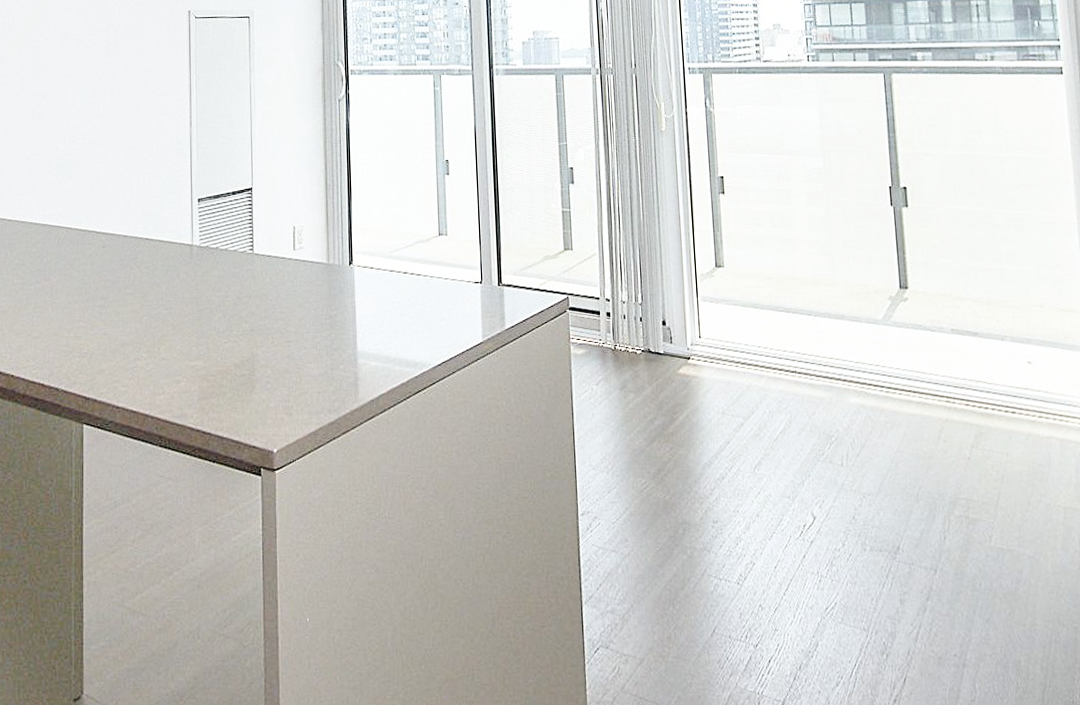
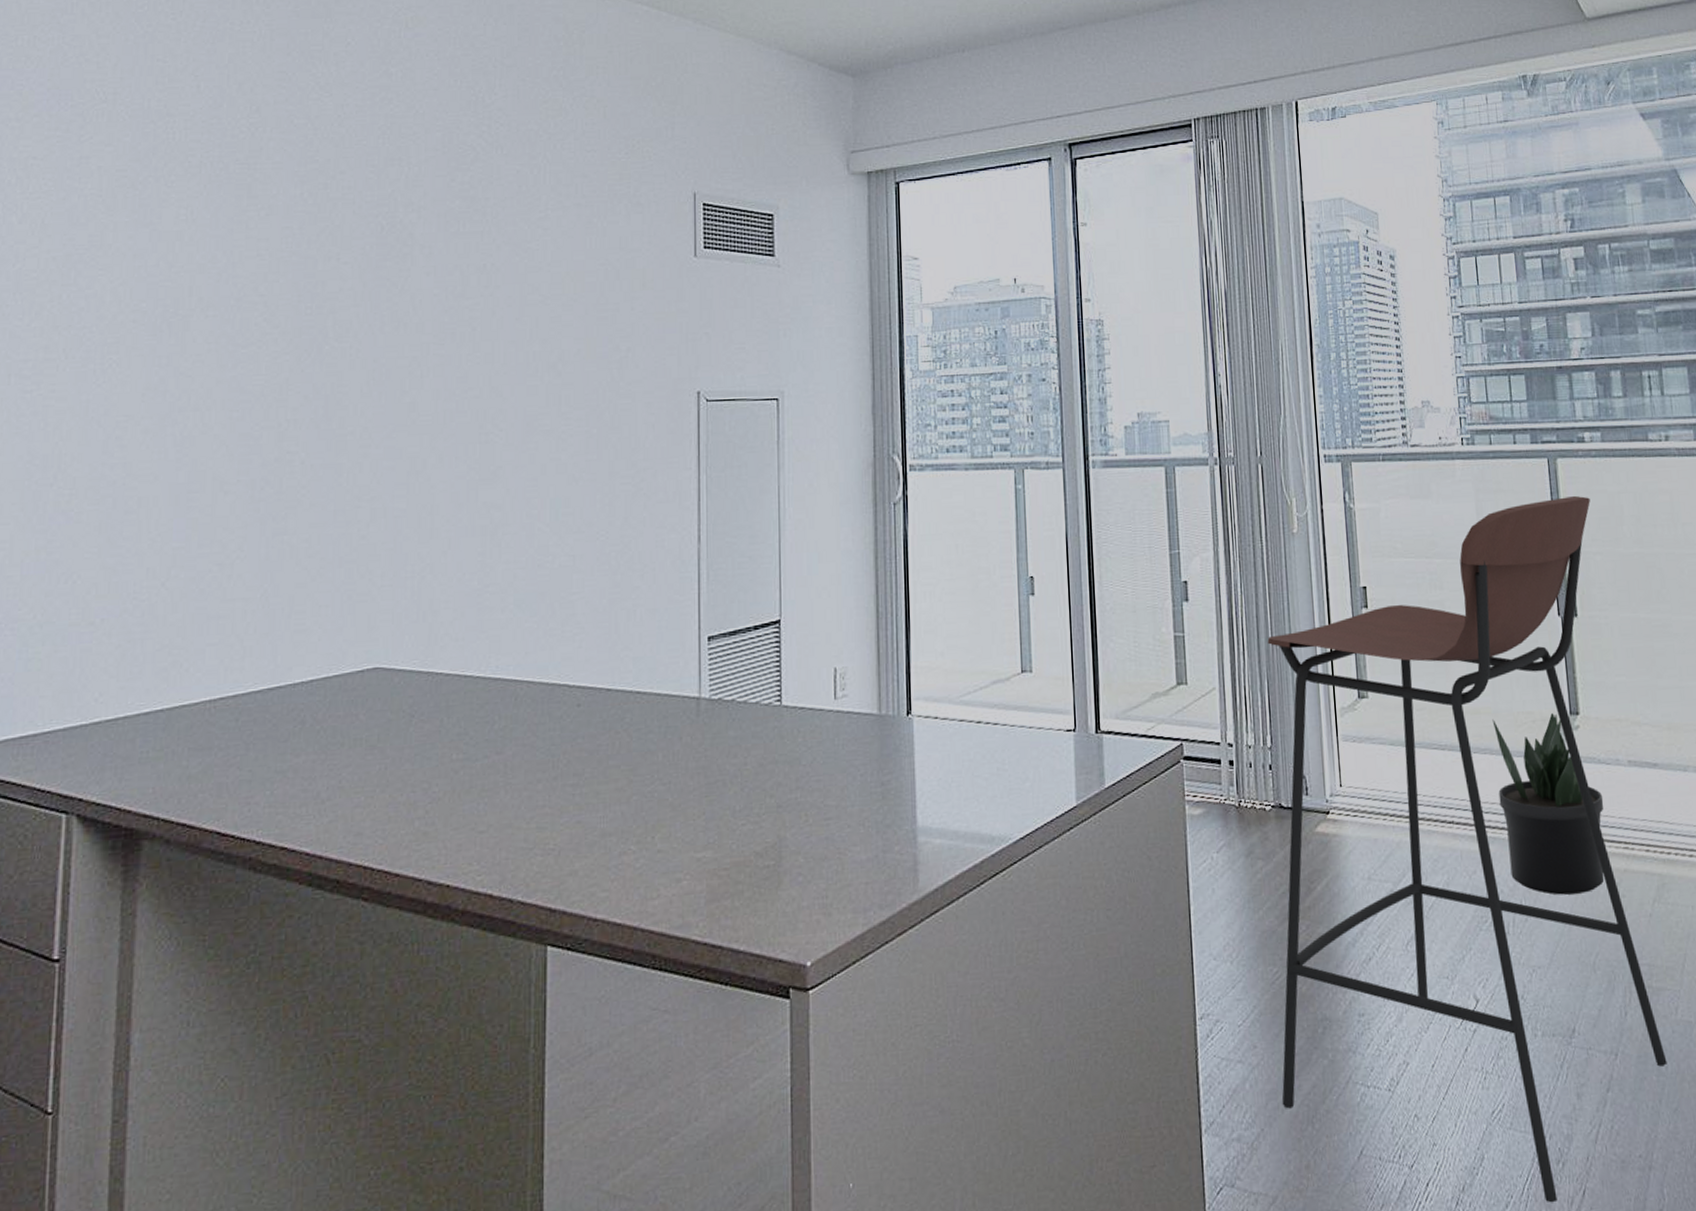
bar stool: none [639,105,981,686] -> present [1267,495,1667,1203]
planter: none [831,287,929,437] -> present [1492,713,1605,895]

